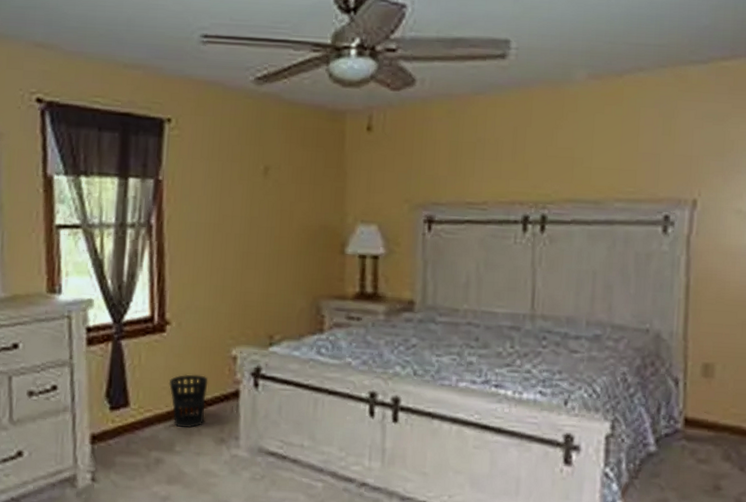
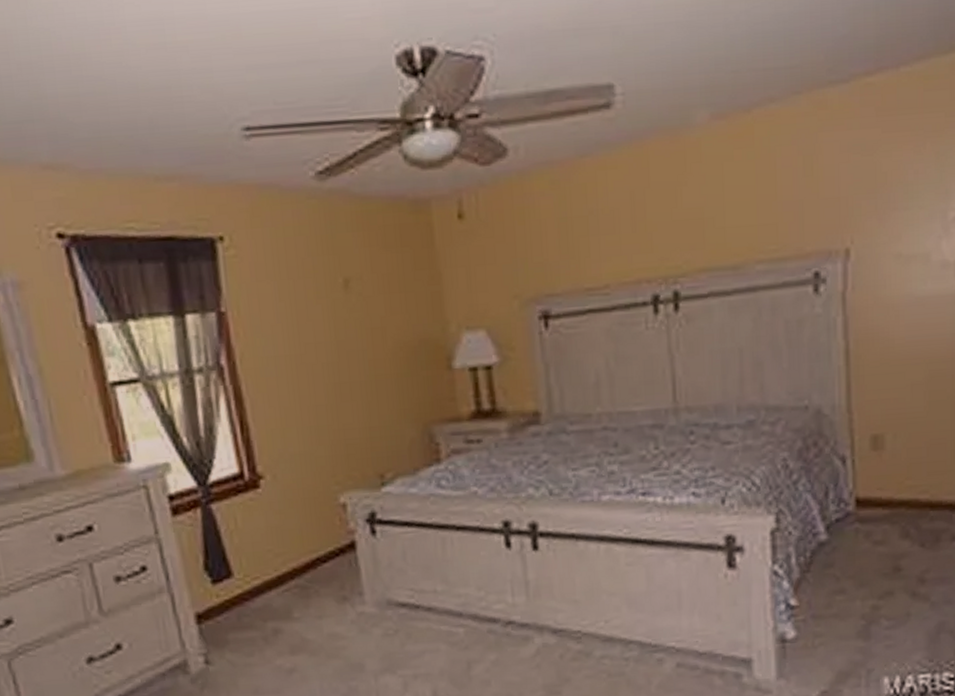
wastebasket: present [168,374,208,429] -> none [273,530,320,592]

